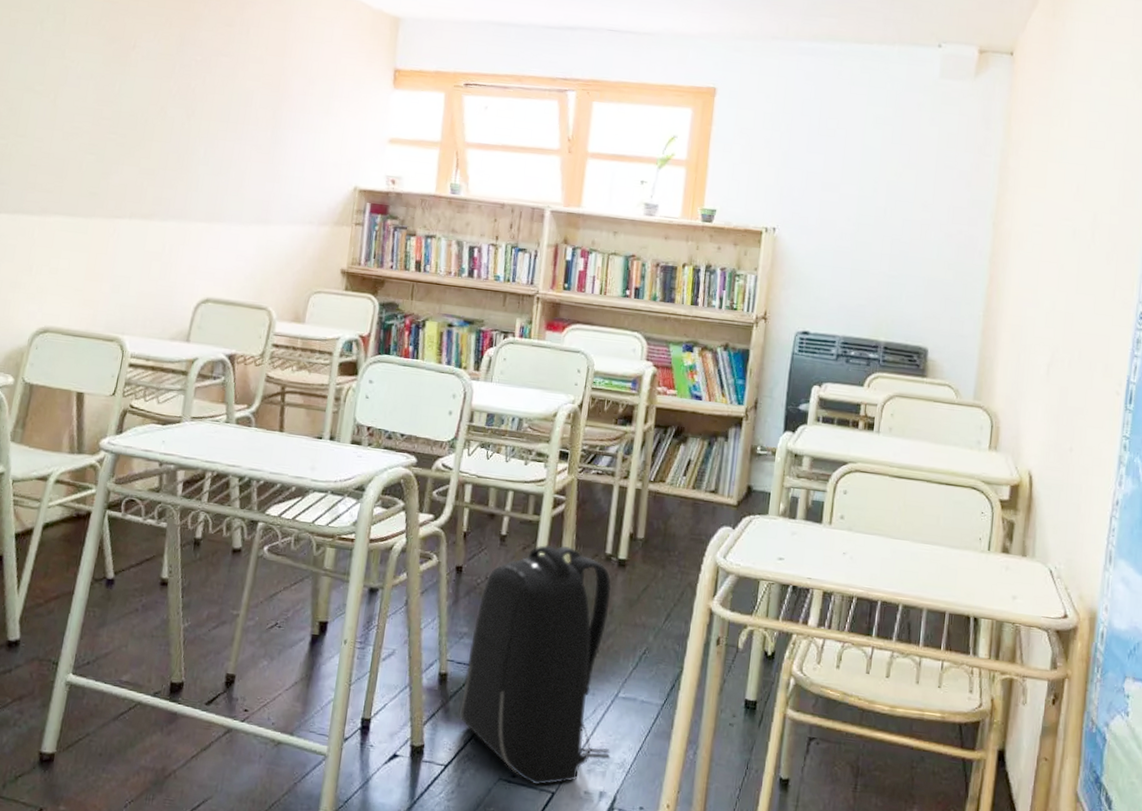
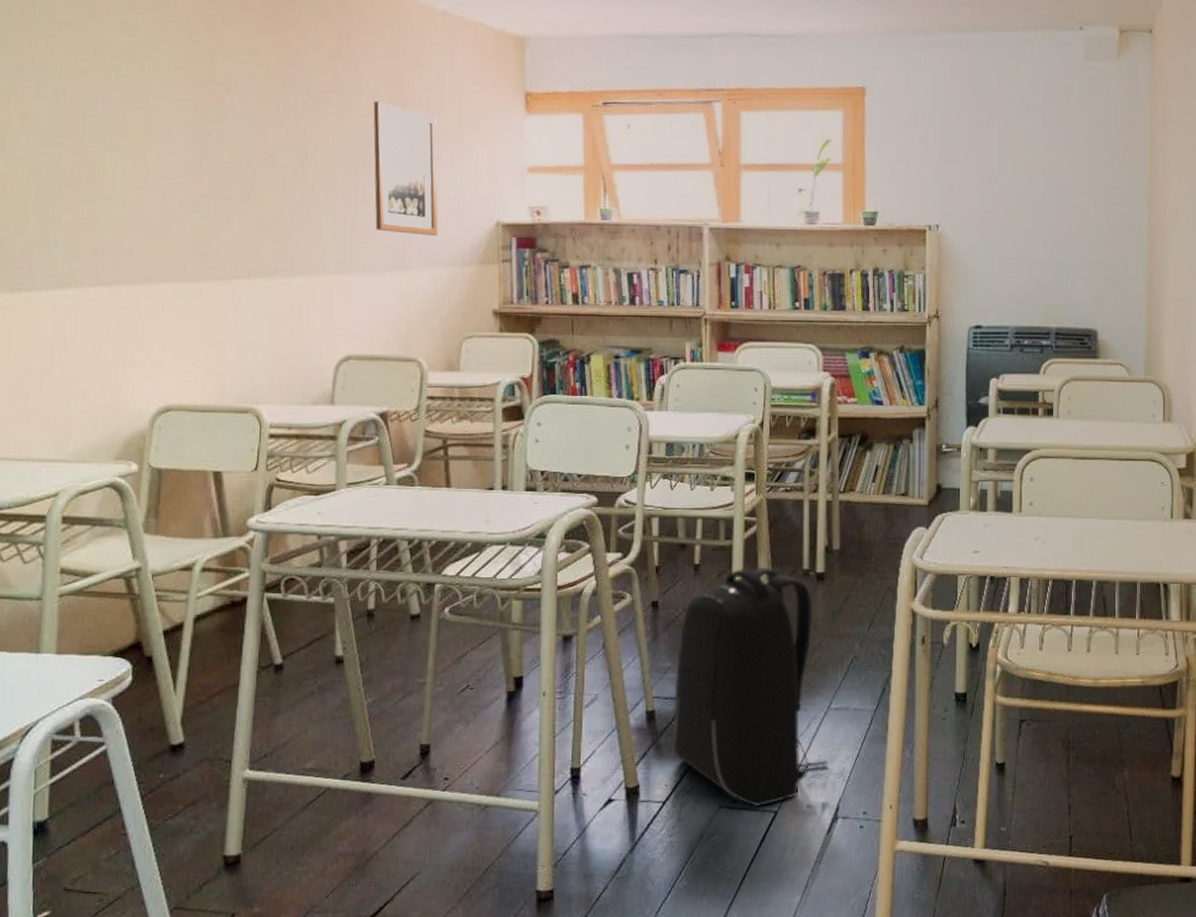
wall art: none [246,66,312,195] -> present [373,101,439,236]

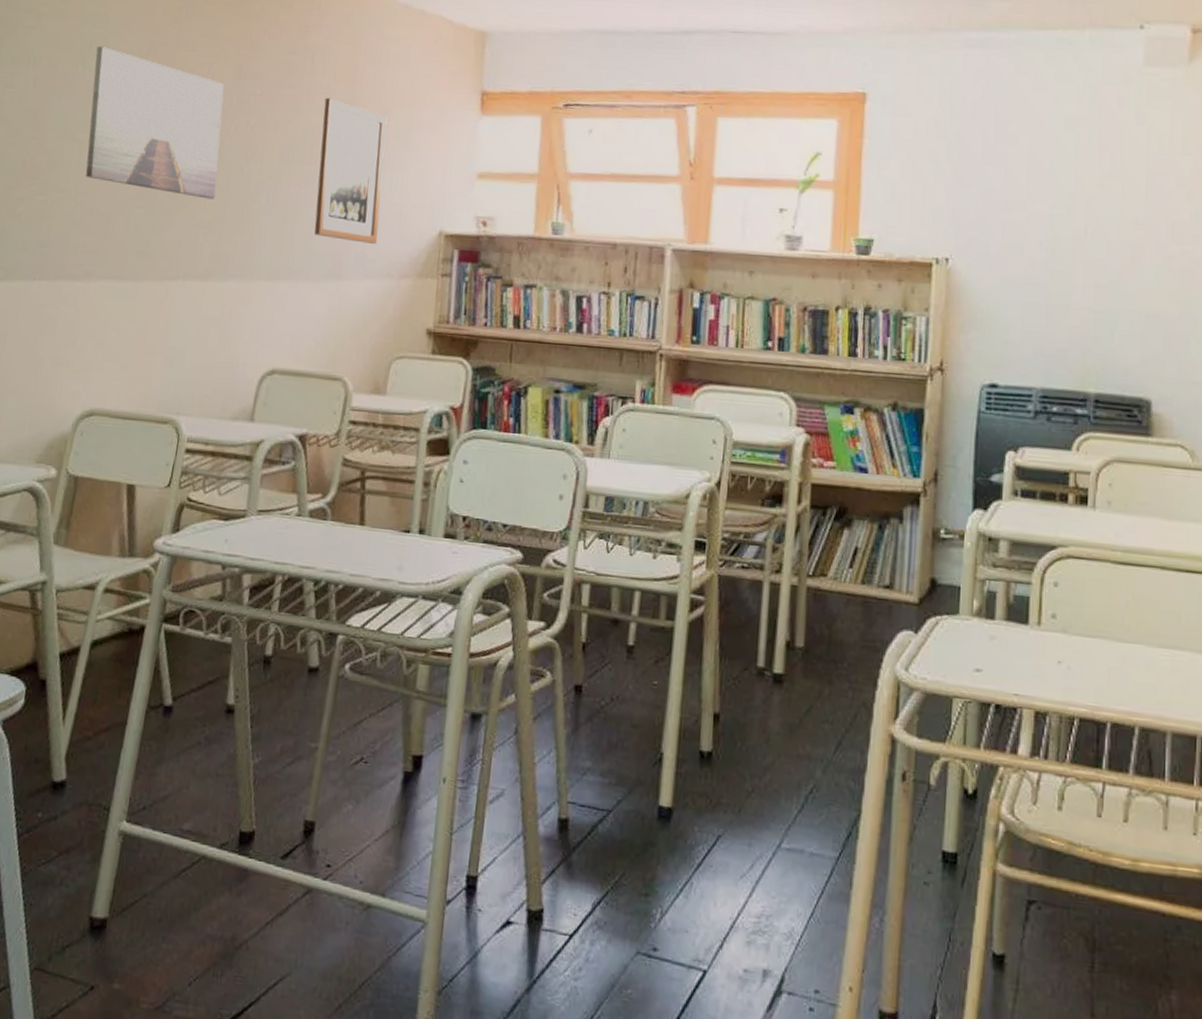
wall art: none [128,54,272,201] -> present [85,45,224,200]
backpack: present [672,567,828,806] -> none [586,656,774,961]

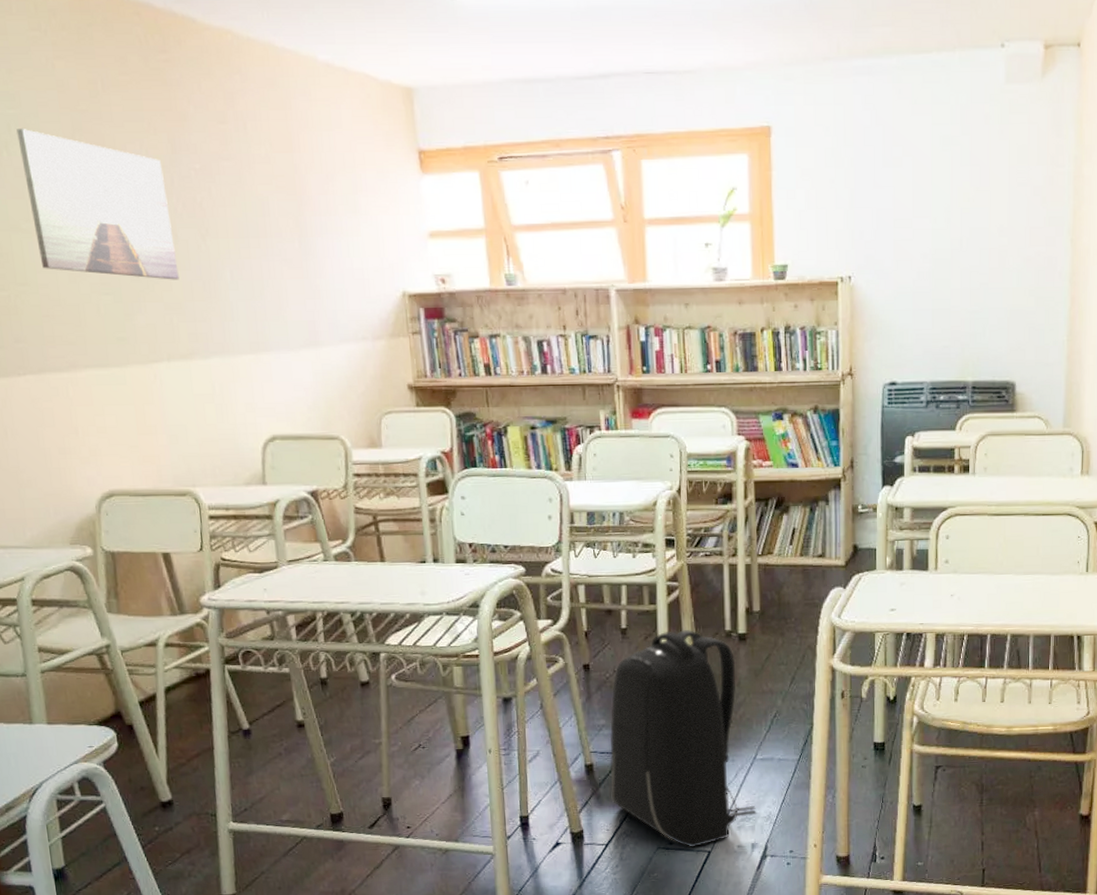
wall art: present [314,97,387,244] -> none [266,167,347,310]
backpack: none [586,656,774,961] -> present [609,630,756,847]

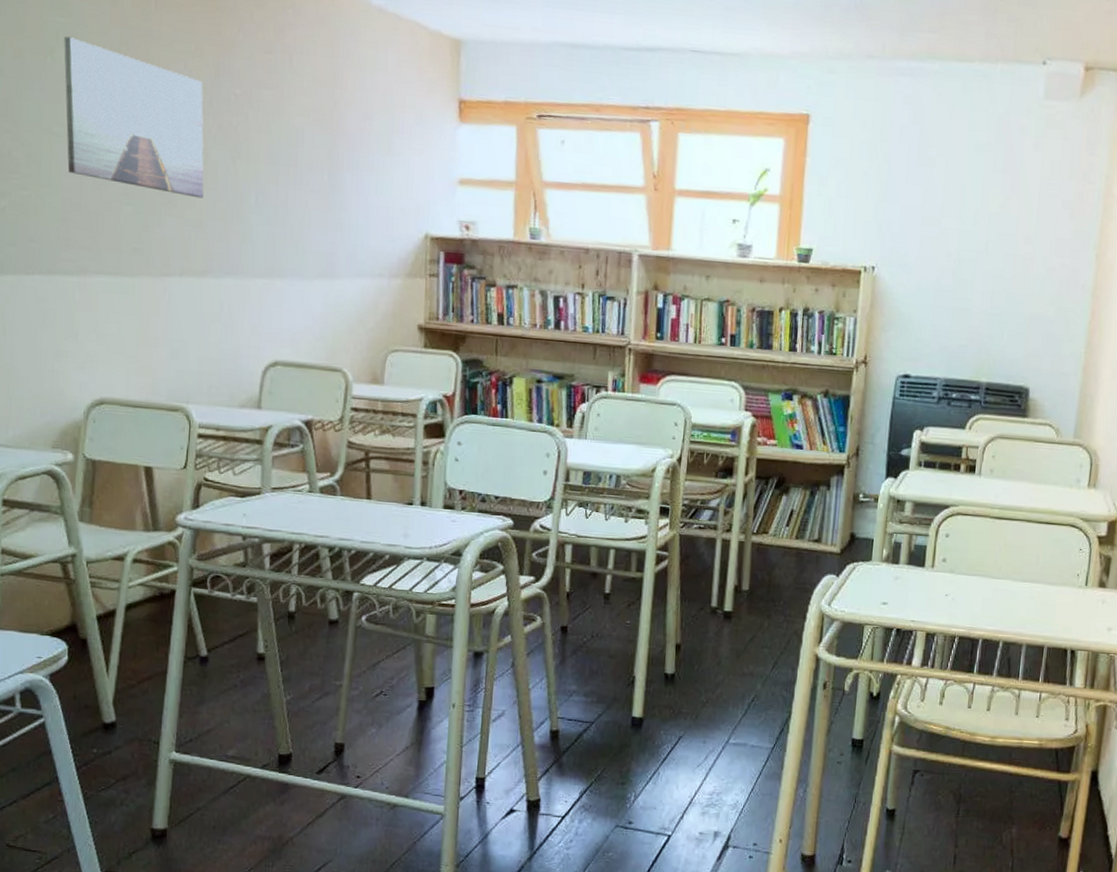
backpack: present [609,630,756,847] -> none [574,600,723,829]

